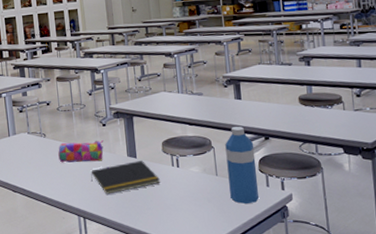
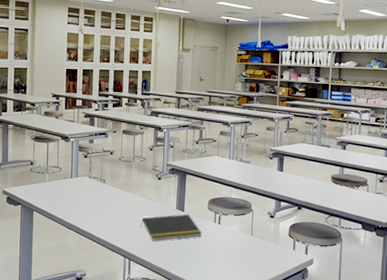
pencil case: present [58,140,104,163] -> none [114,189,157,211]
water bottle: present [225,126,259,204] -> none [261,195,288,263]

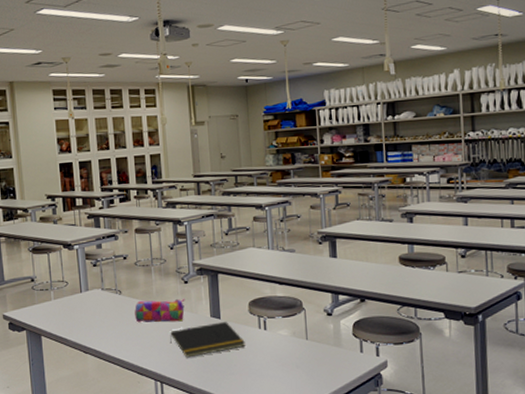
pencil case: none [114,189,157,211] -> present [135,298,185,323]

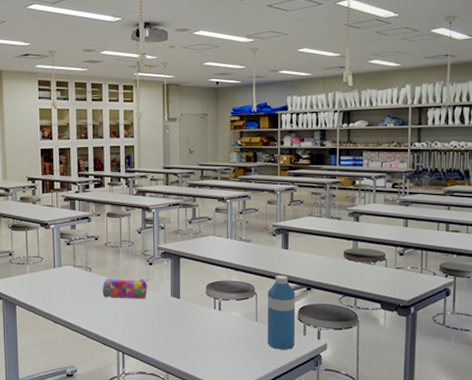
notepad: present [169,322,245,358] -> none [132,302,201,332]
water bottle: none [317,287,352,370] -> present [268,276,296,350]

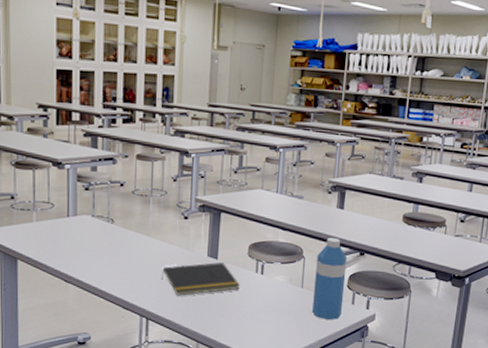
pencil case: present [103,278,149,299] -> none [126,232,183,258]
notepad: none [132,302,201,332] -> present [160,262,240,296]

